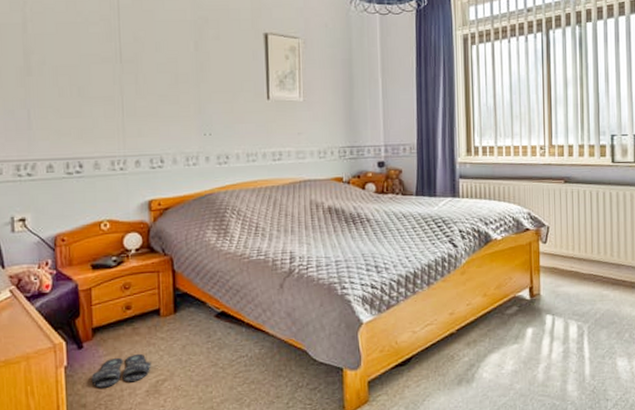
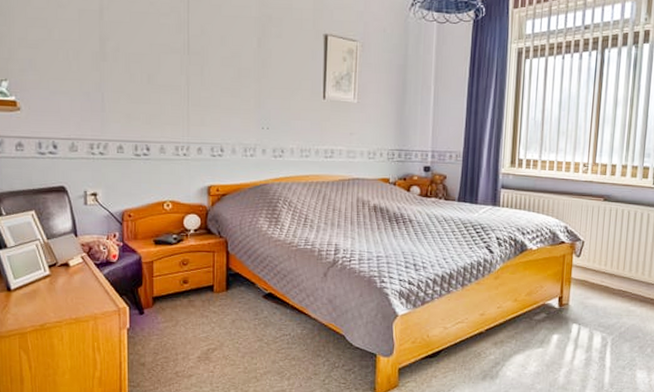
slippers: present [91,353,151,388] -> none [150,323,204,351]

